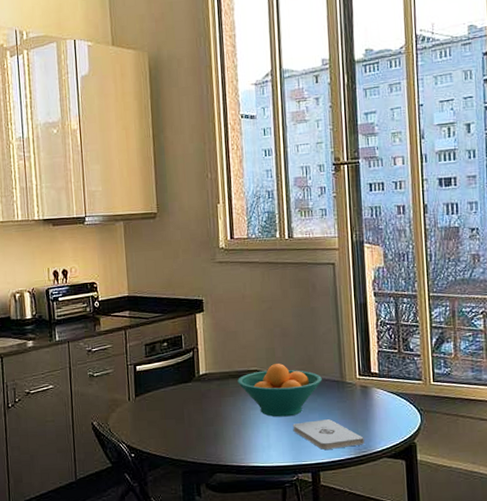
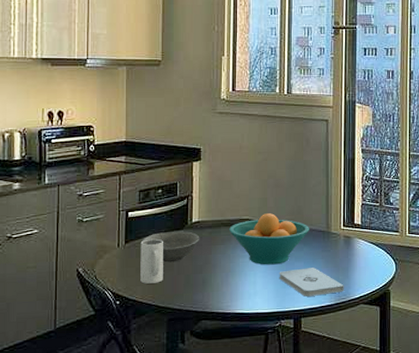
mug: none [150,392,175,437] -> present [140,238,163,284]
bowl: none [151,384,209,416] -> present [142,231,200,263]

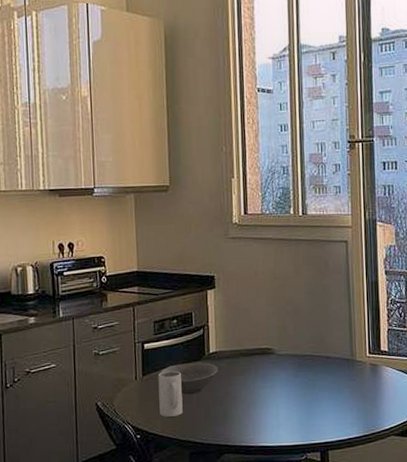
fruit bowl: present [229,213,309,265] -> none [248,342,333,396]
notepad: present [279,267,344,297] -> none [302,398,373,428]

